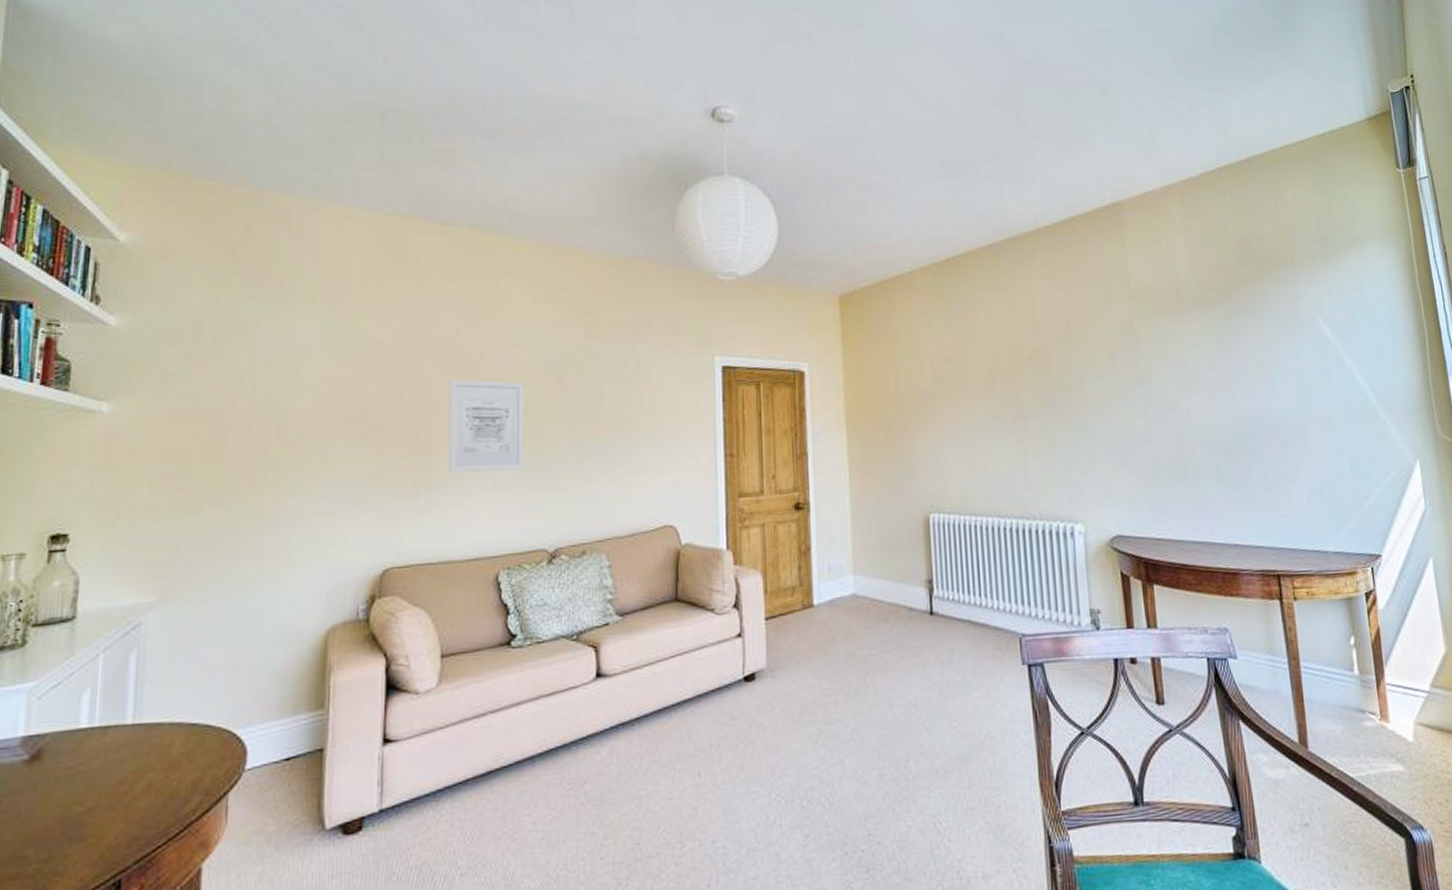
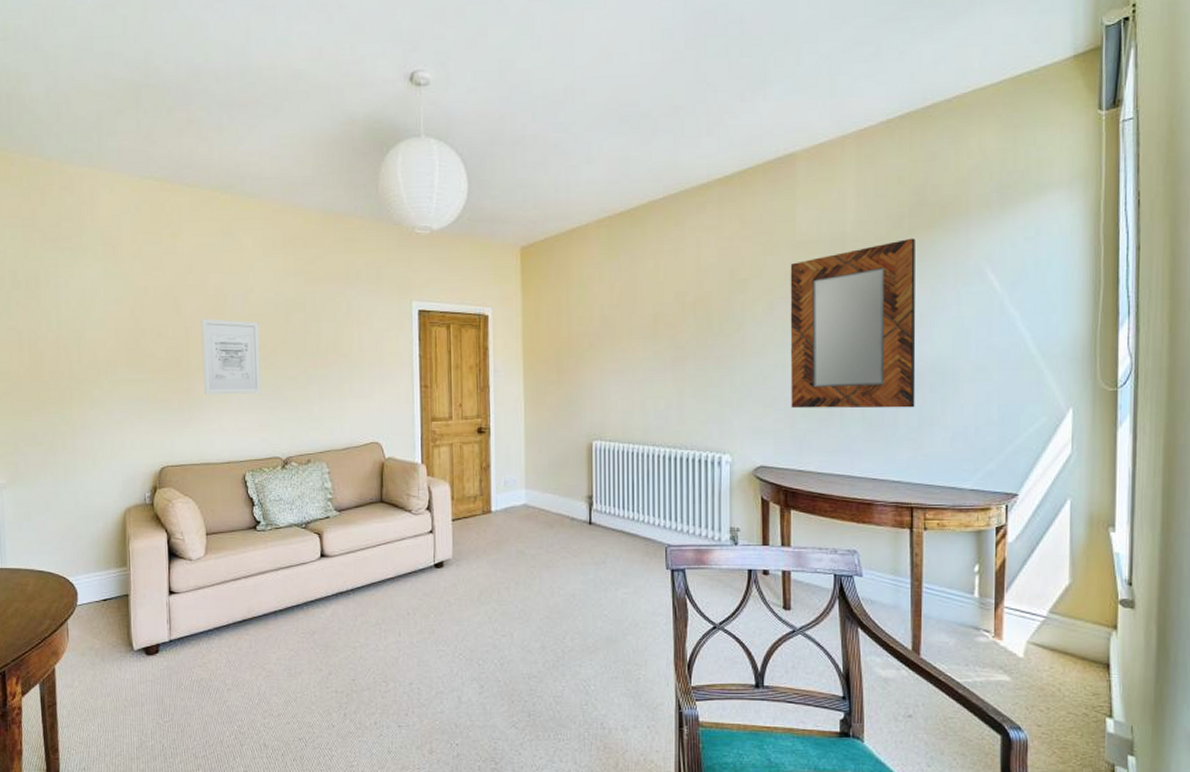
home mirror: none [1127,288,1269,469] -> present [790,238,916,409]

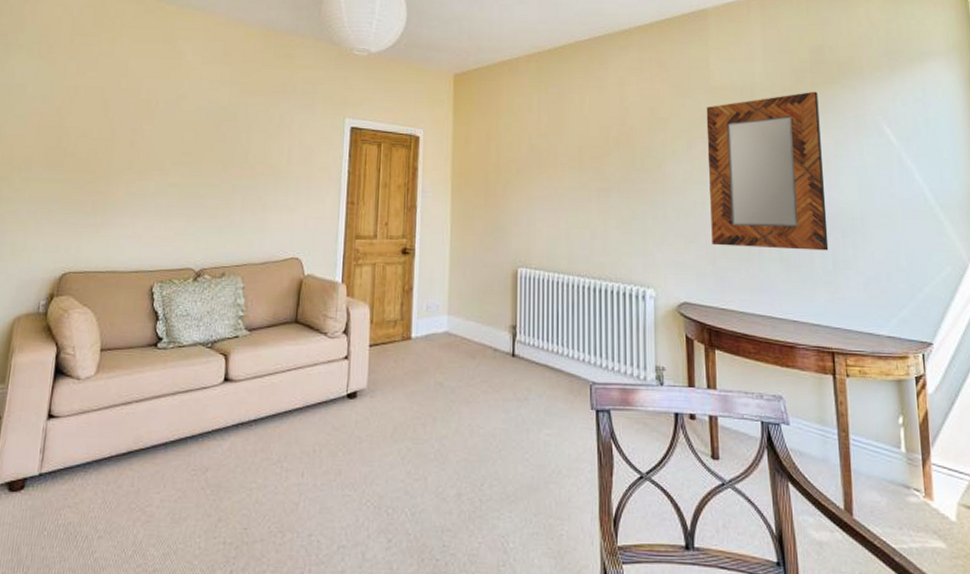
wall art: present [201,318,261,395] -> none [122,121,188,201]

